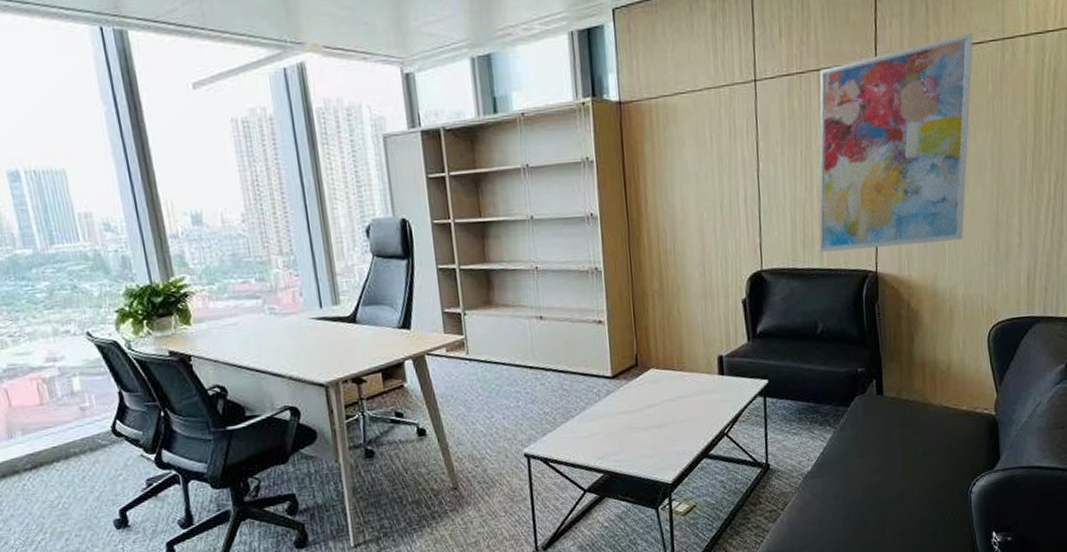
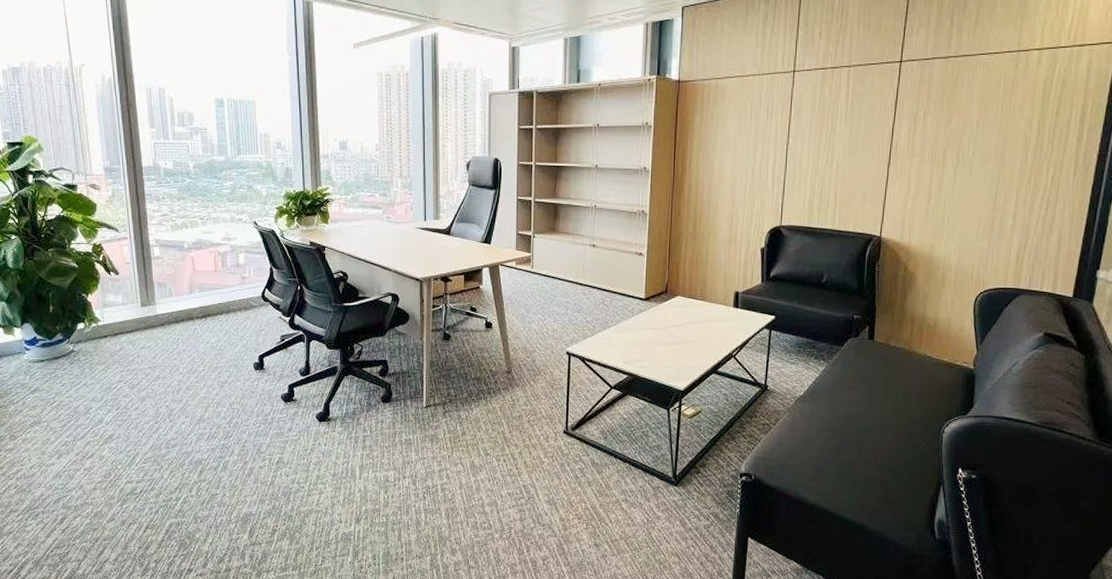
wall art: present [819,34,974,252] -> none [832,45,992,217]

